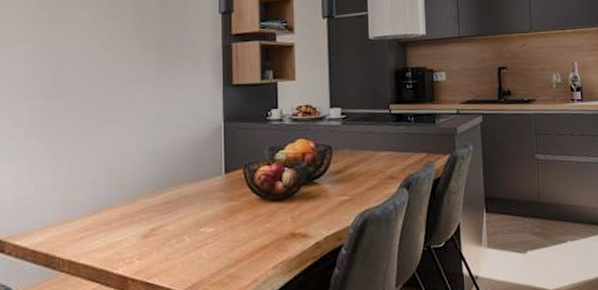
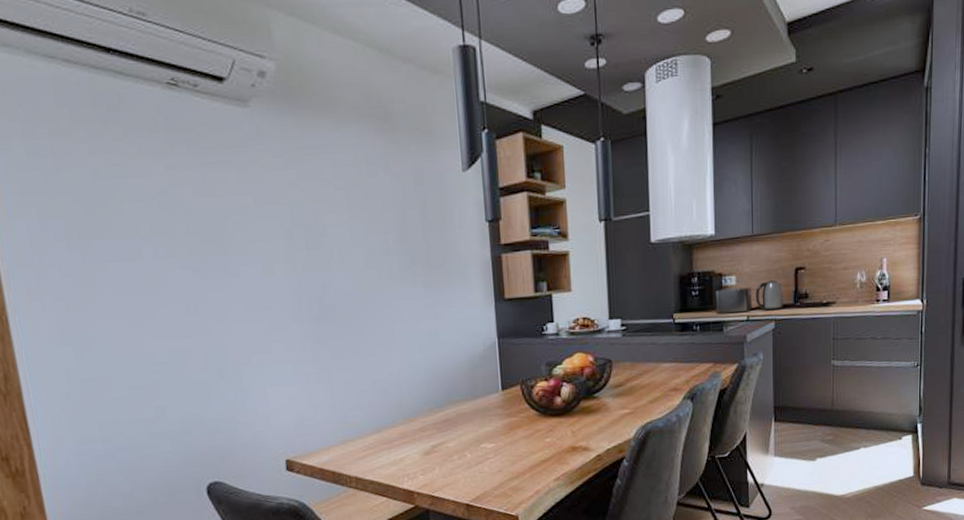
toaster: none [426,82,462,107] -> present [714,286,753,315]
kettle: none [464,78,489,106] -> present [755,280,783,311]

